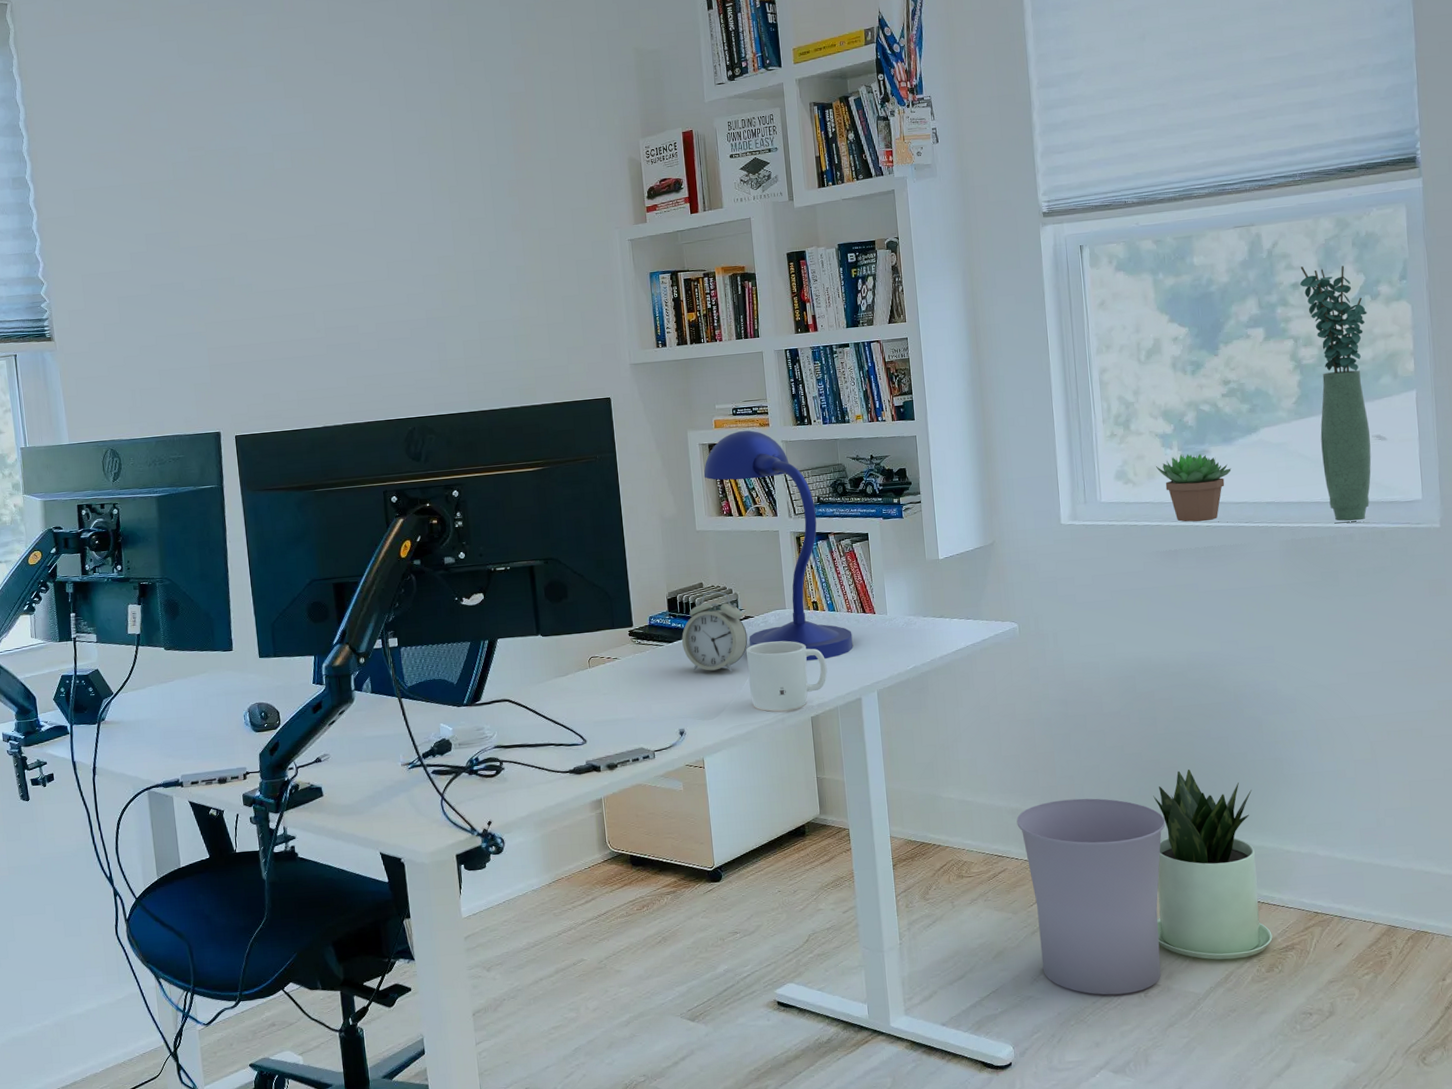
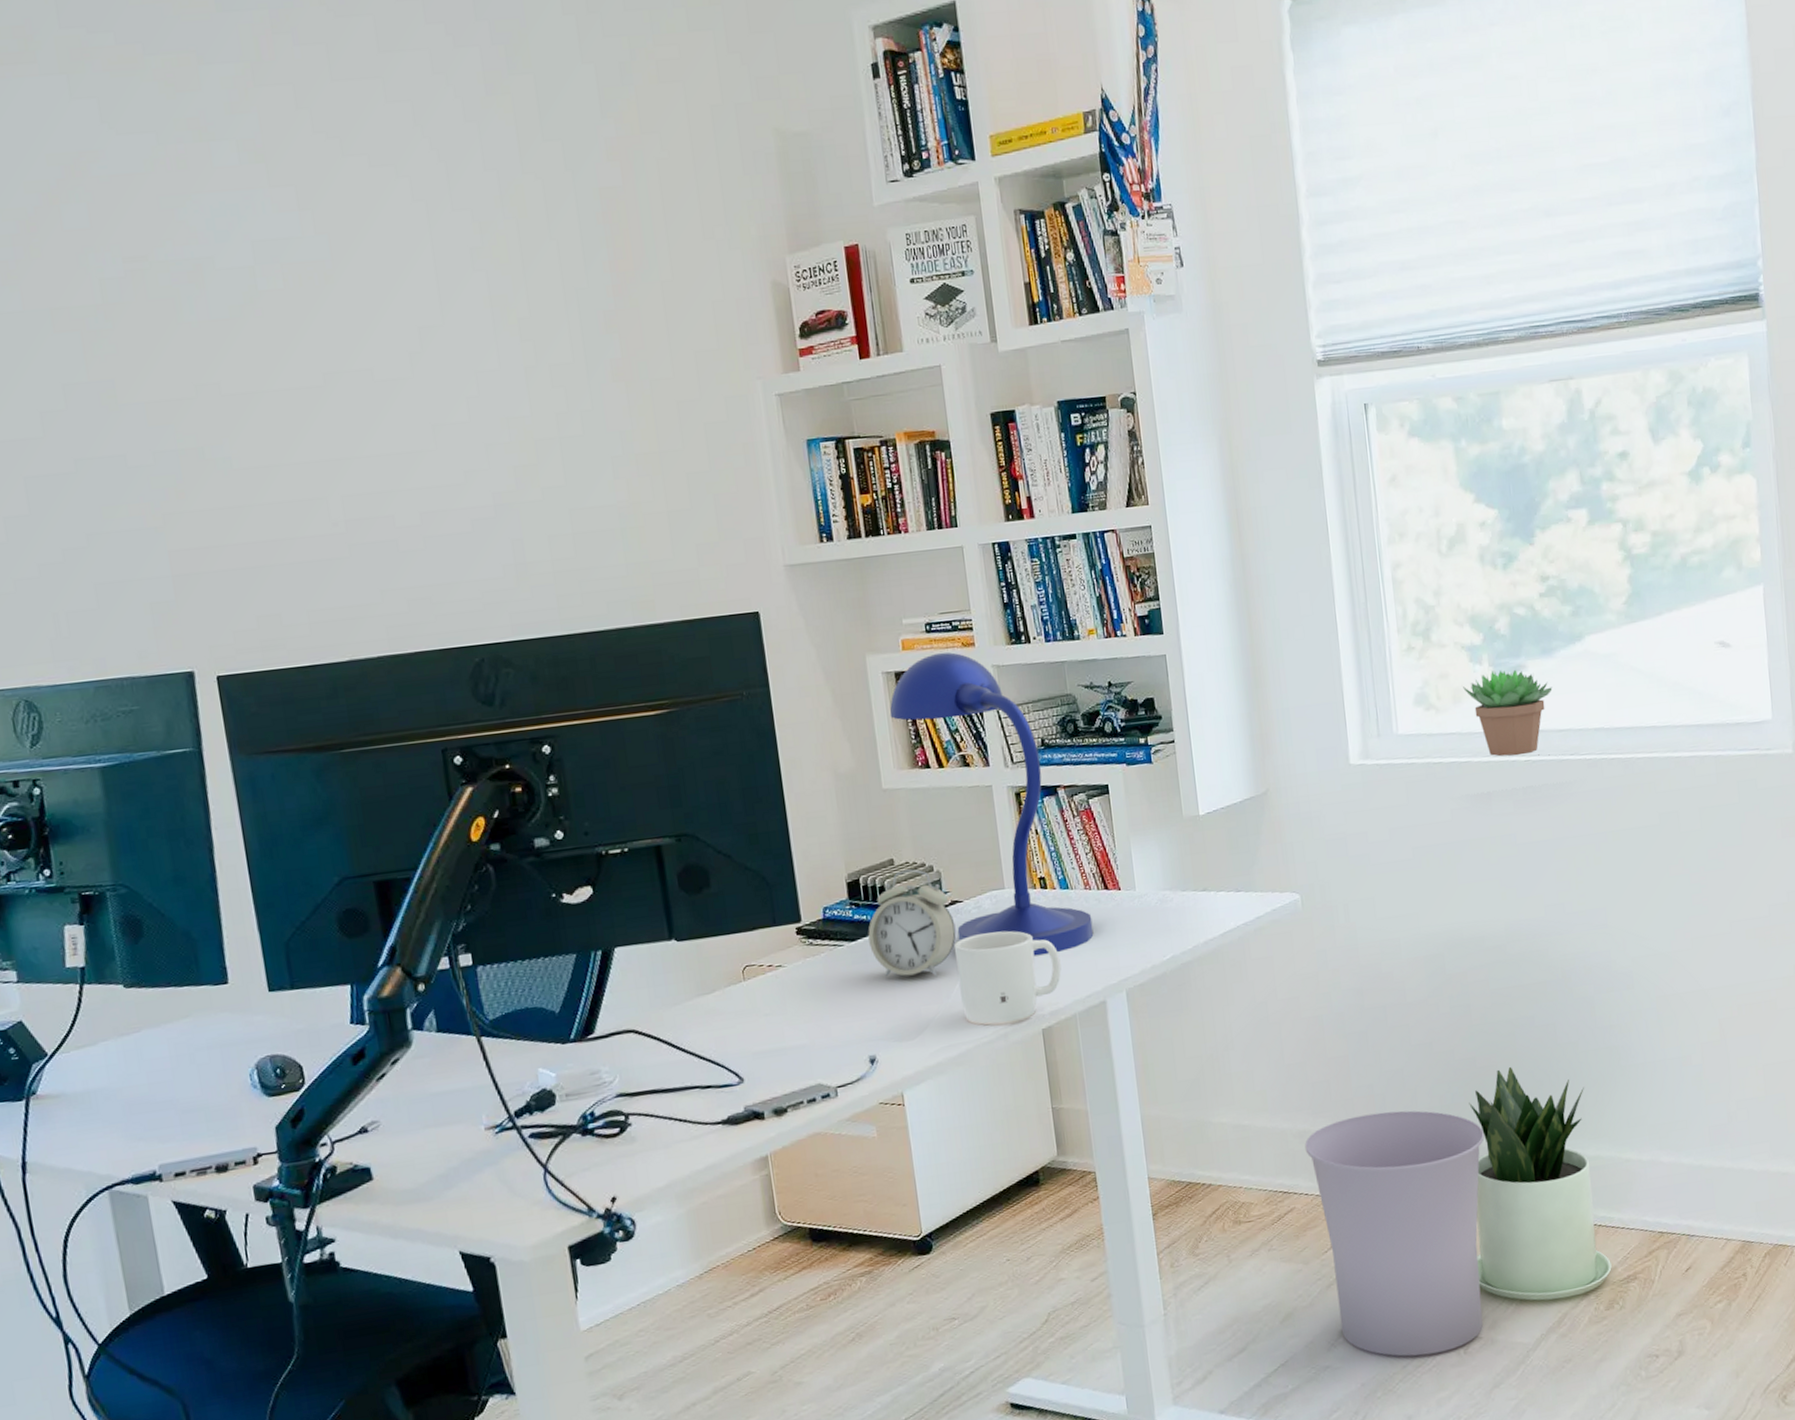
vase: present [1300,266,1372,522] -> none [1628,430,1714,749]

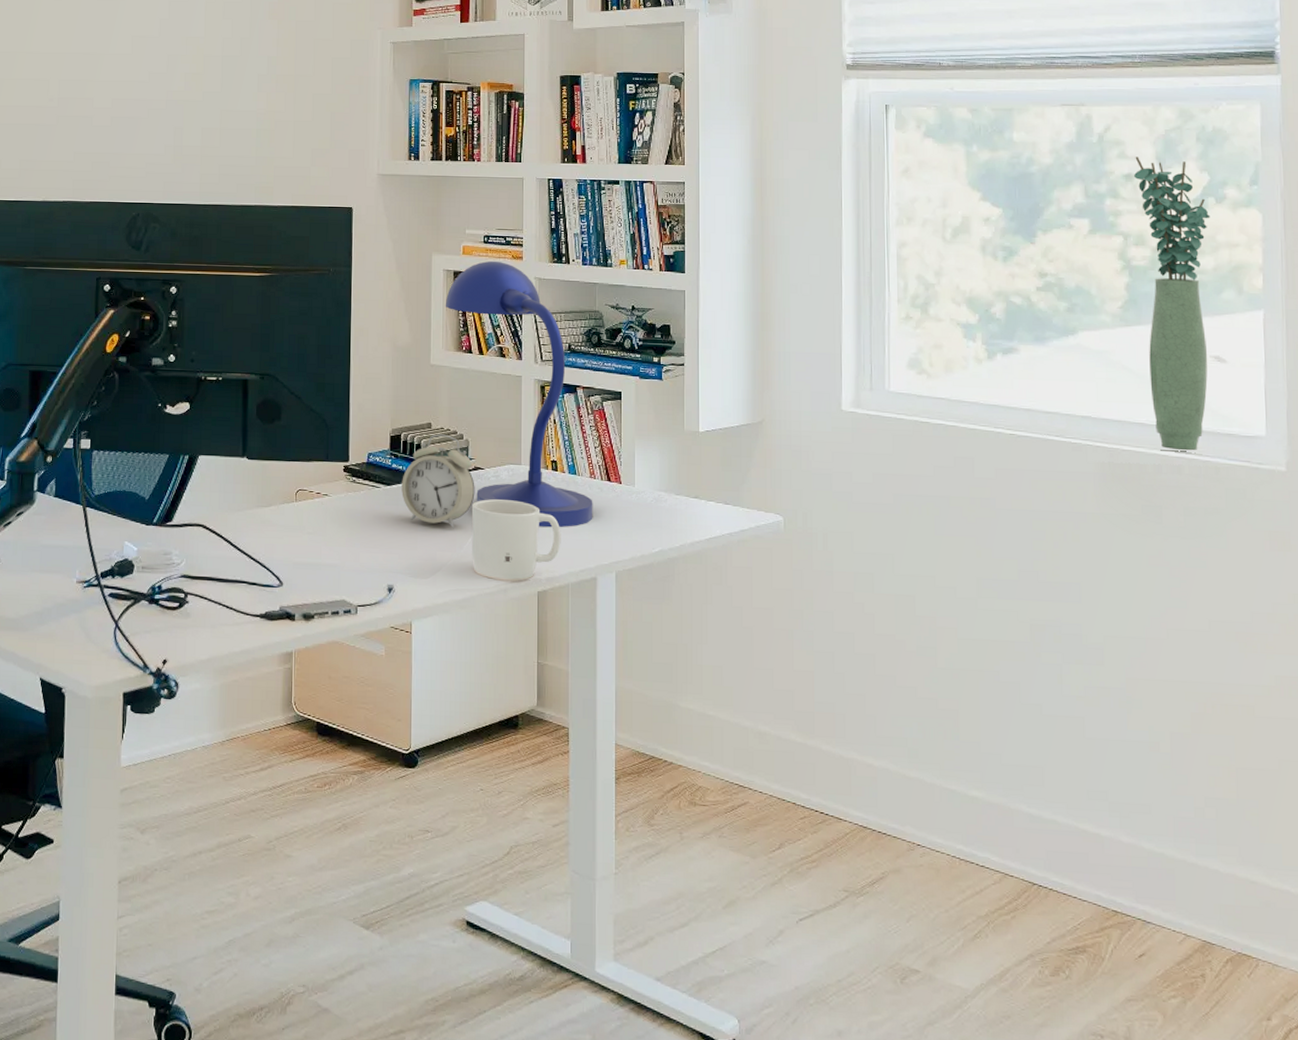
waste bin: present [1305,1110,1484,1357] -> none [764,729,939,976]
succulent plant: present [1463,669,1553,757] -> none [955,349,1043,429]
planter: present [1469,1067,1612,1301] -> none [921,715,1060,954]
vase: none [1628,430,1714,749] -> present [1134,157,1211,451]

